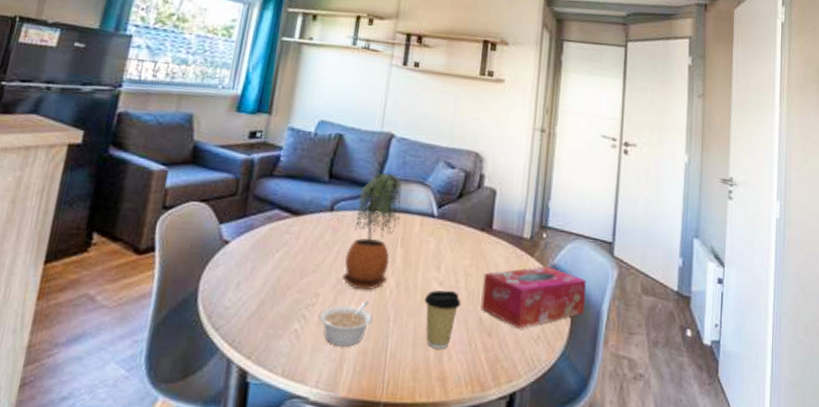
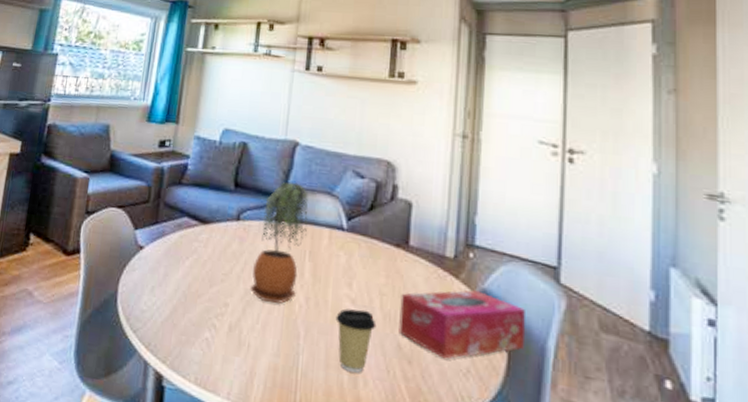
legume: present [320,300,373,347] -> none [230,314,283,361]

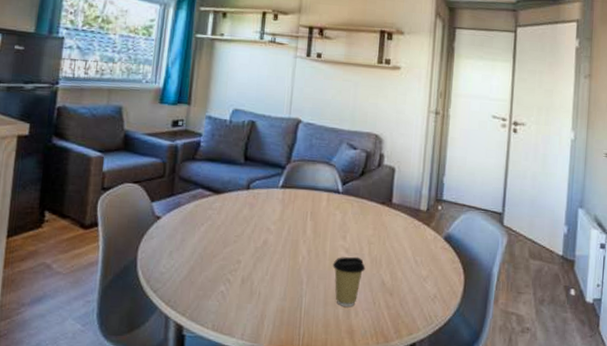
potted plant: present [250,181,308,304] -> none [260,154,310,258]
tissue box: present [399,290,525,359] -> none [383,235,478,289]

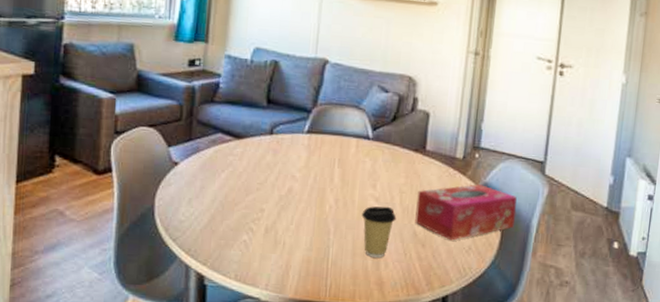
tissue box: none [383,235,478,289] -> present [415,184,517,241]

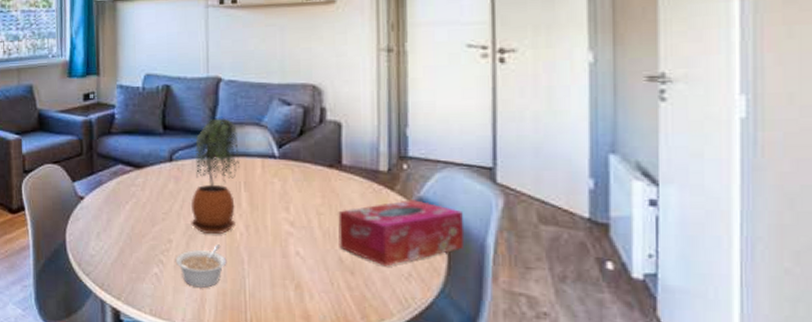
legume: none [266,215,315,256] -> present [176,244,227,288]
potted plant: none [284,97,337,206] -> present [191,118,239,235]
coffee cup: present [361,206,396,258] -> none [276,230,317,288]

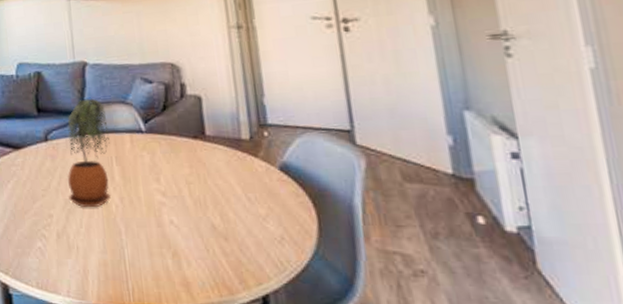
legume: present [176,244,227,288] -> none [57,217,106,259]
tissue box: present [338,200,463,266] -> none [206,165,332,231]

